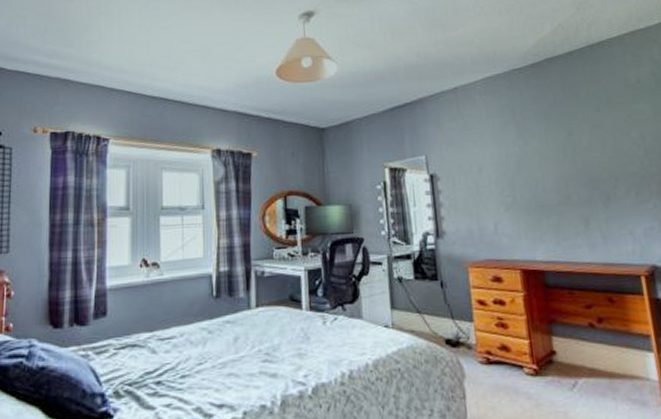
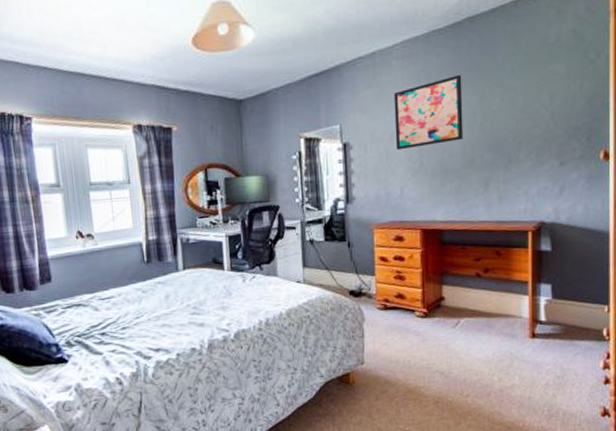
wall art: none [479,110,556,184] -> present [393,74,464,150]

